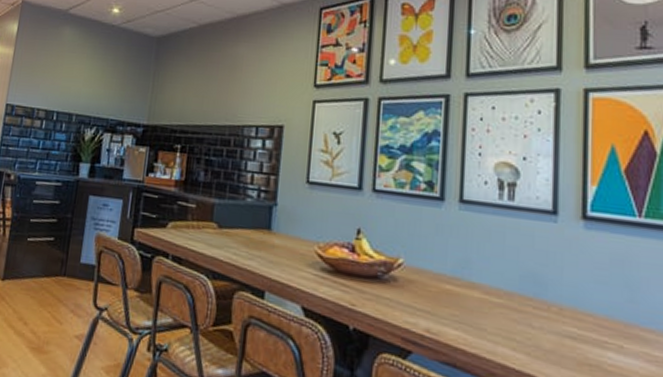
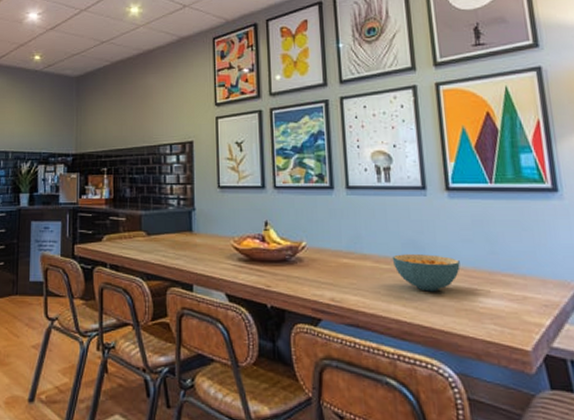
cereal bowl: none [505,287,589,338] -> present [392,254,460,292]

